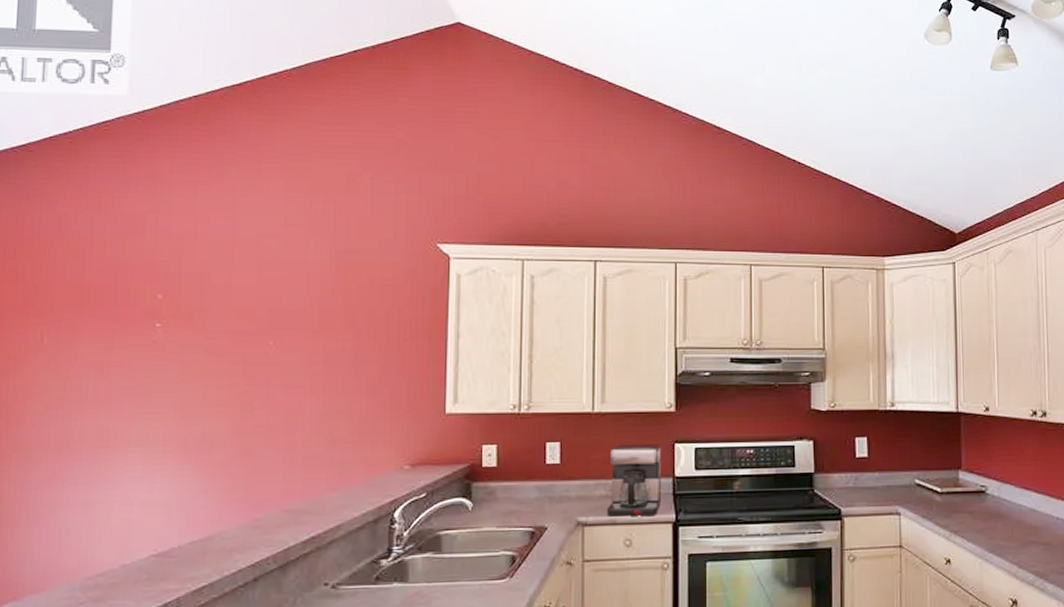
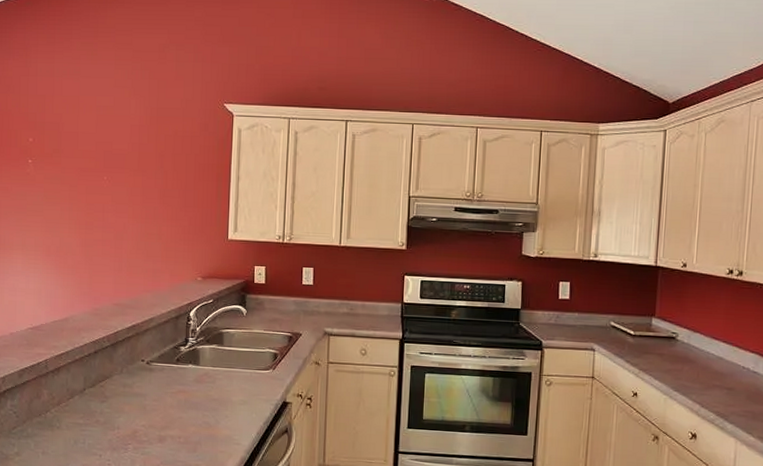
coffee maker: present [606,443,662,517] -> none [347,272,394,332]

